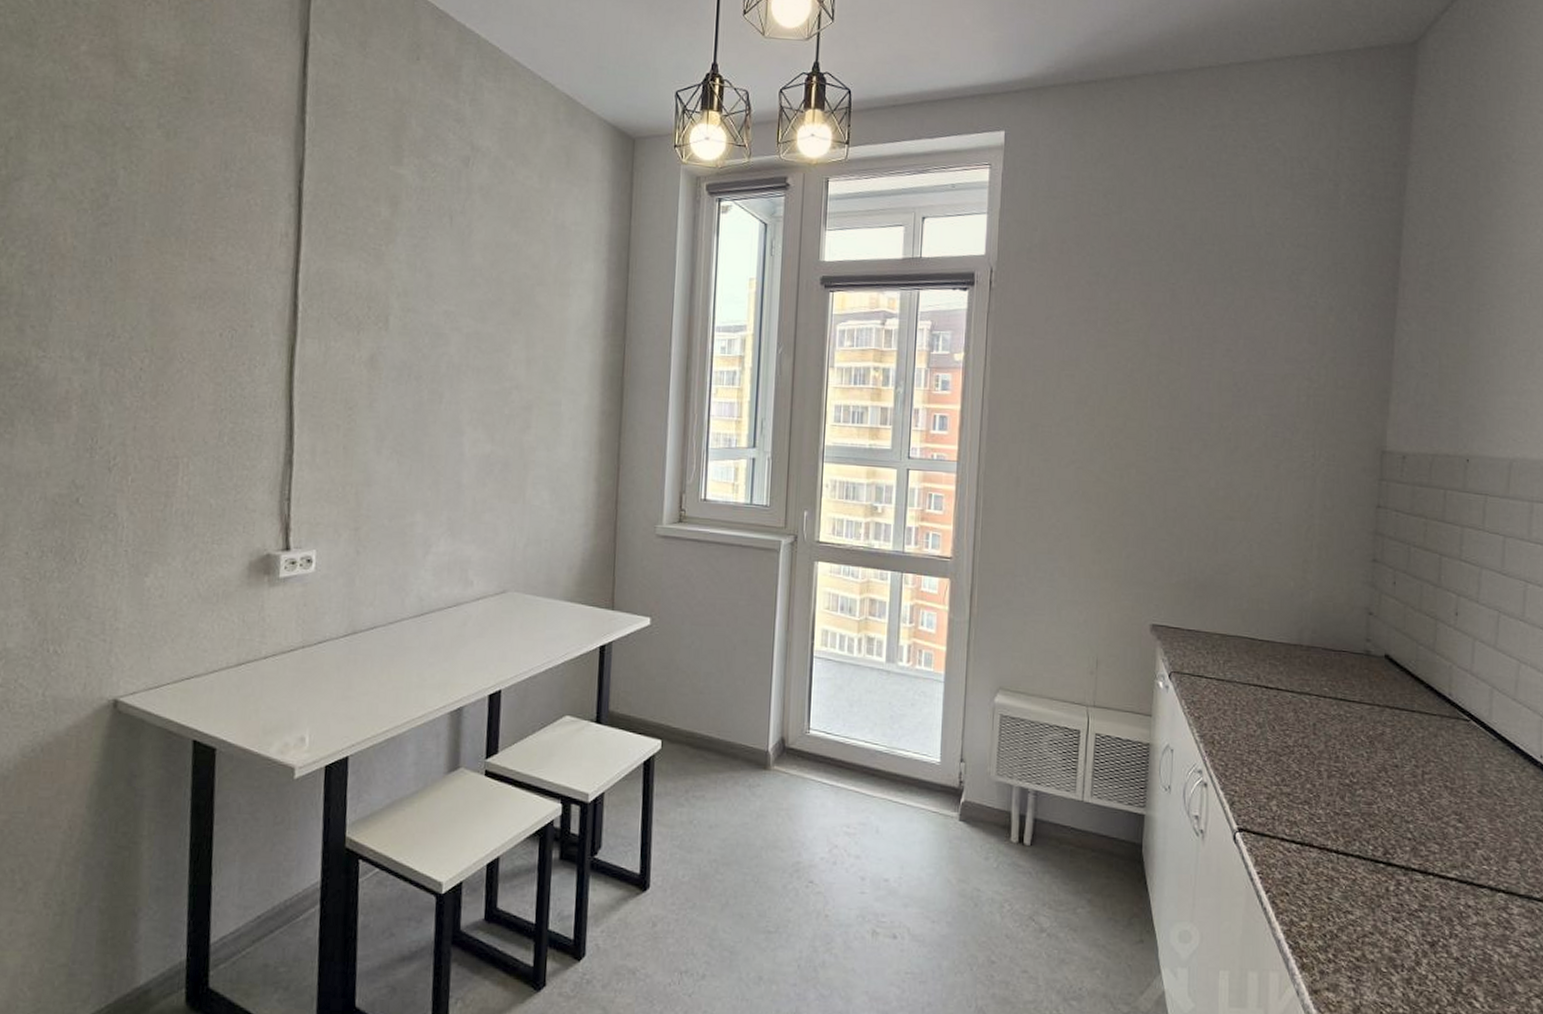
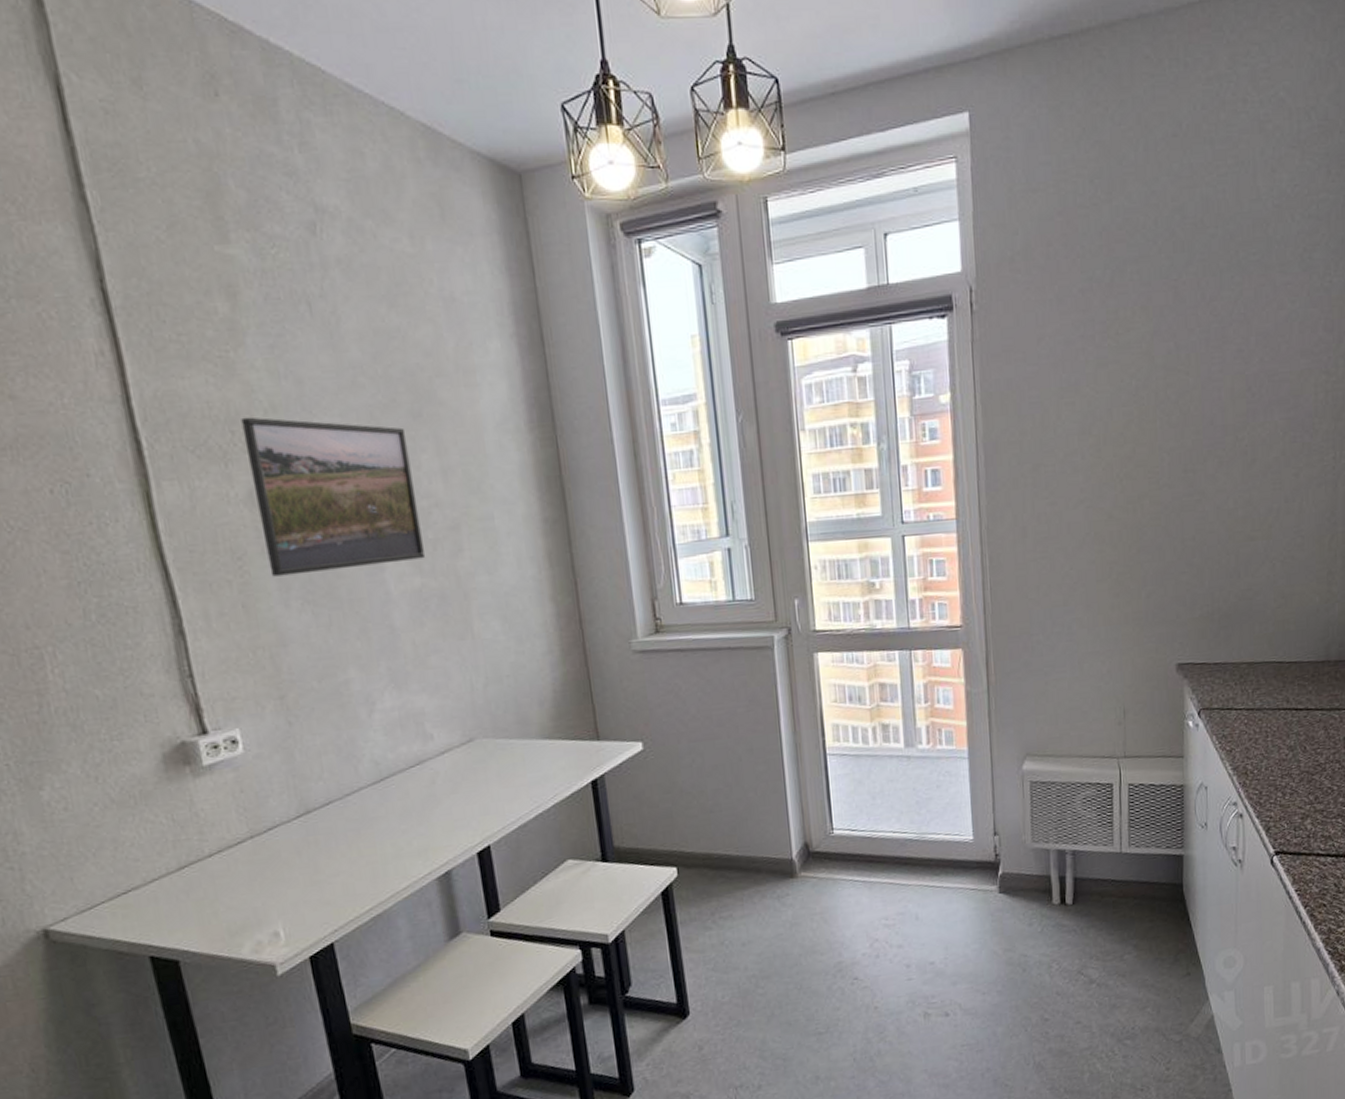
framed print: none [372,297,504,430] -> present [241,417,425,577]

